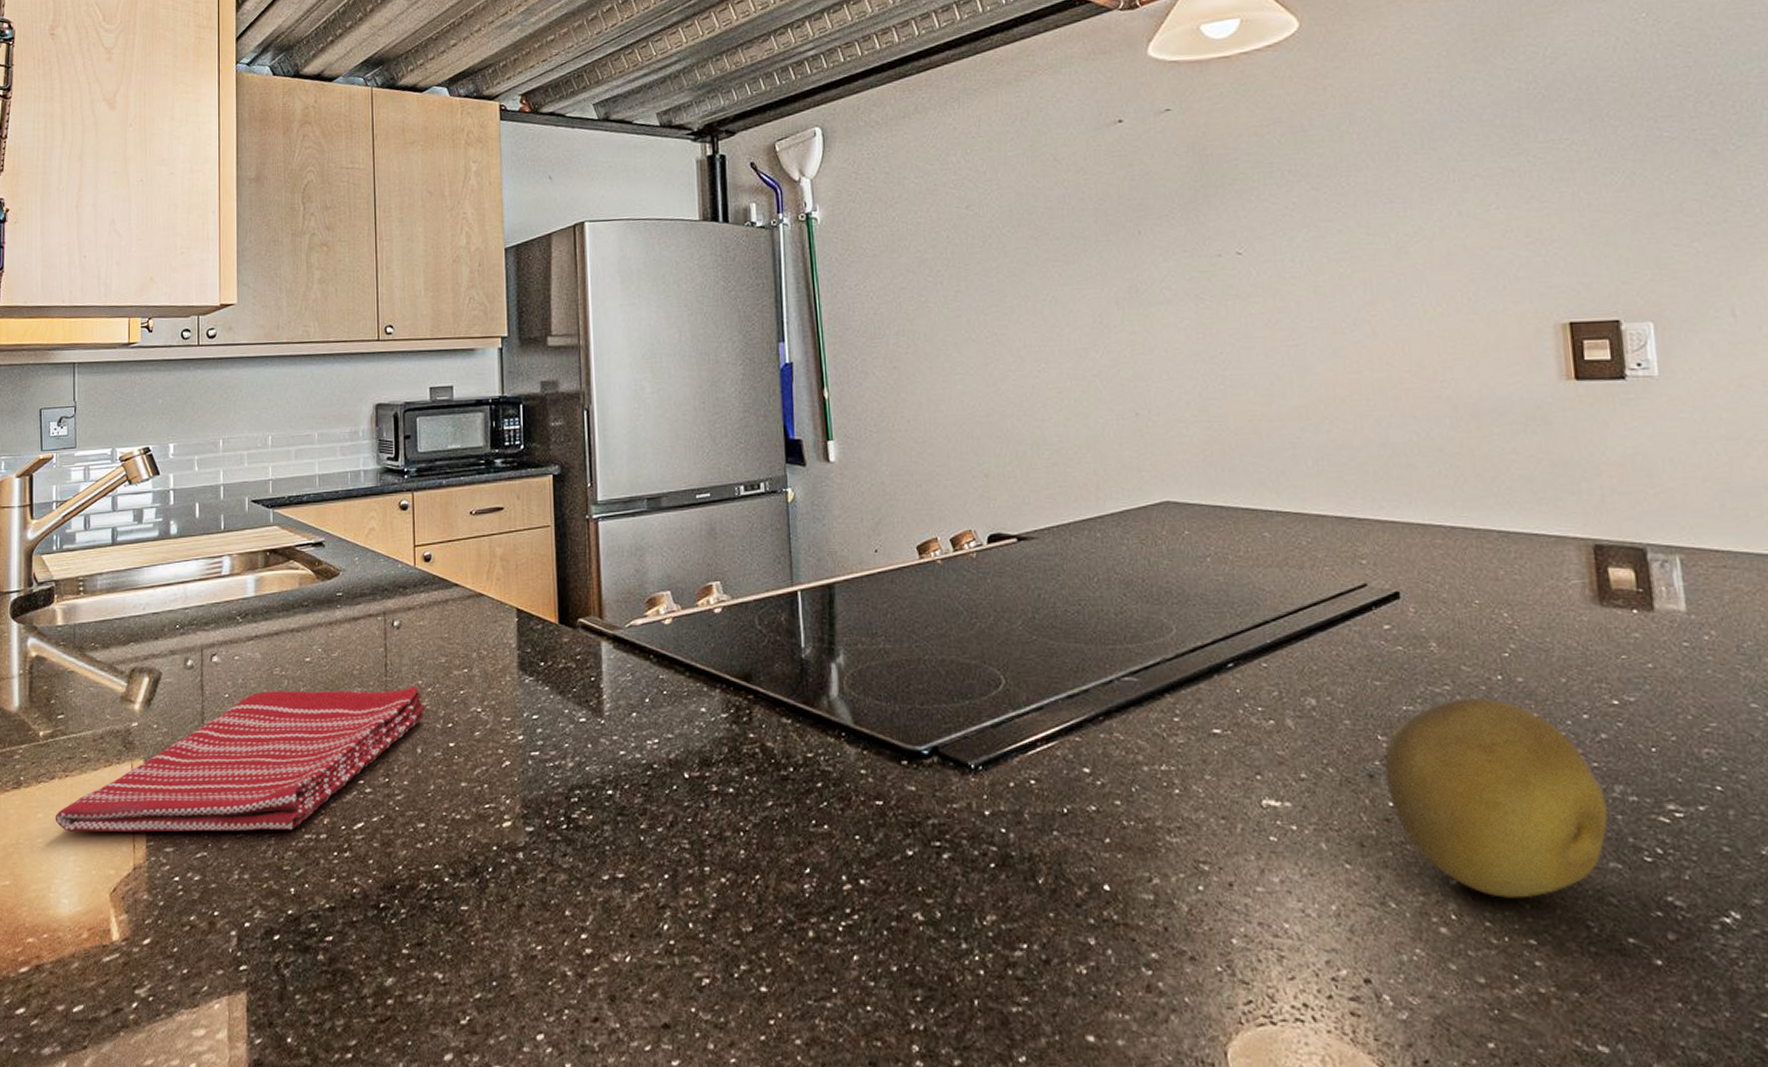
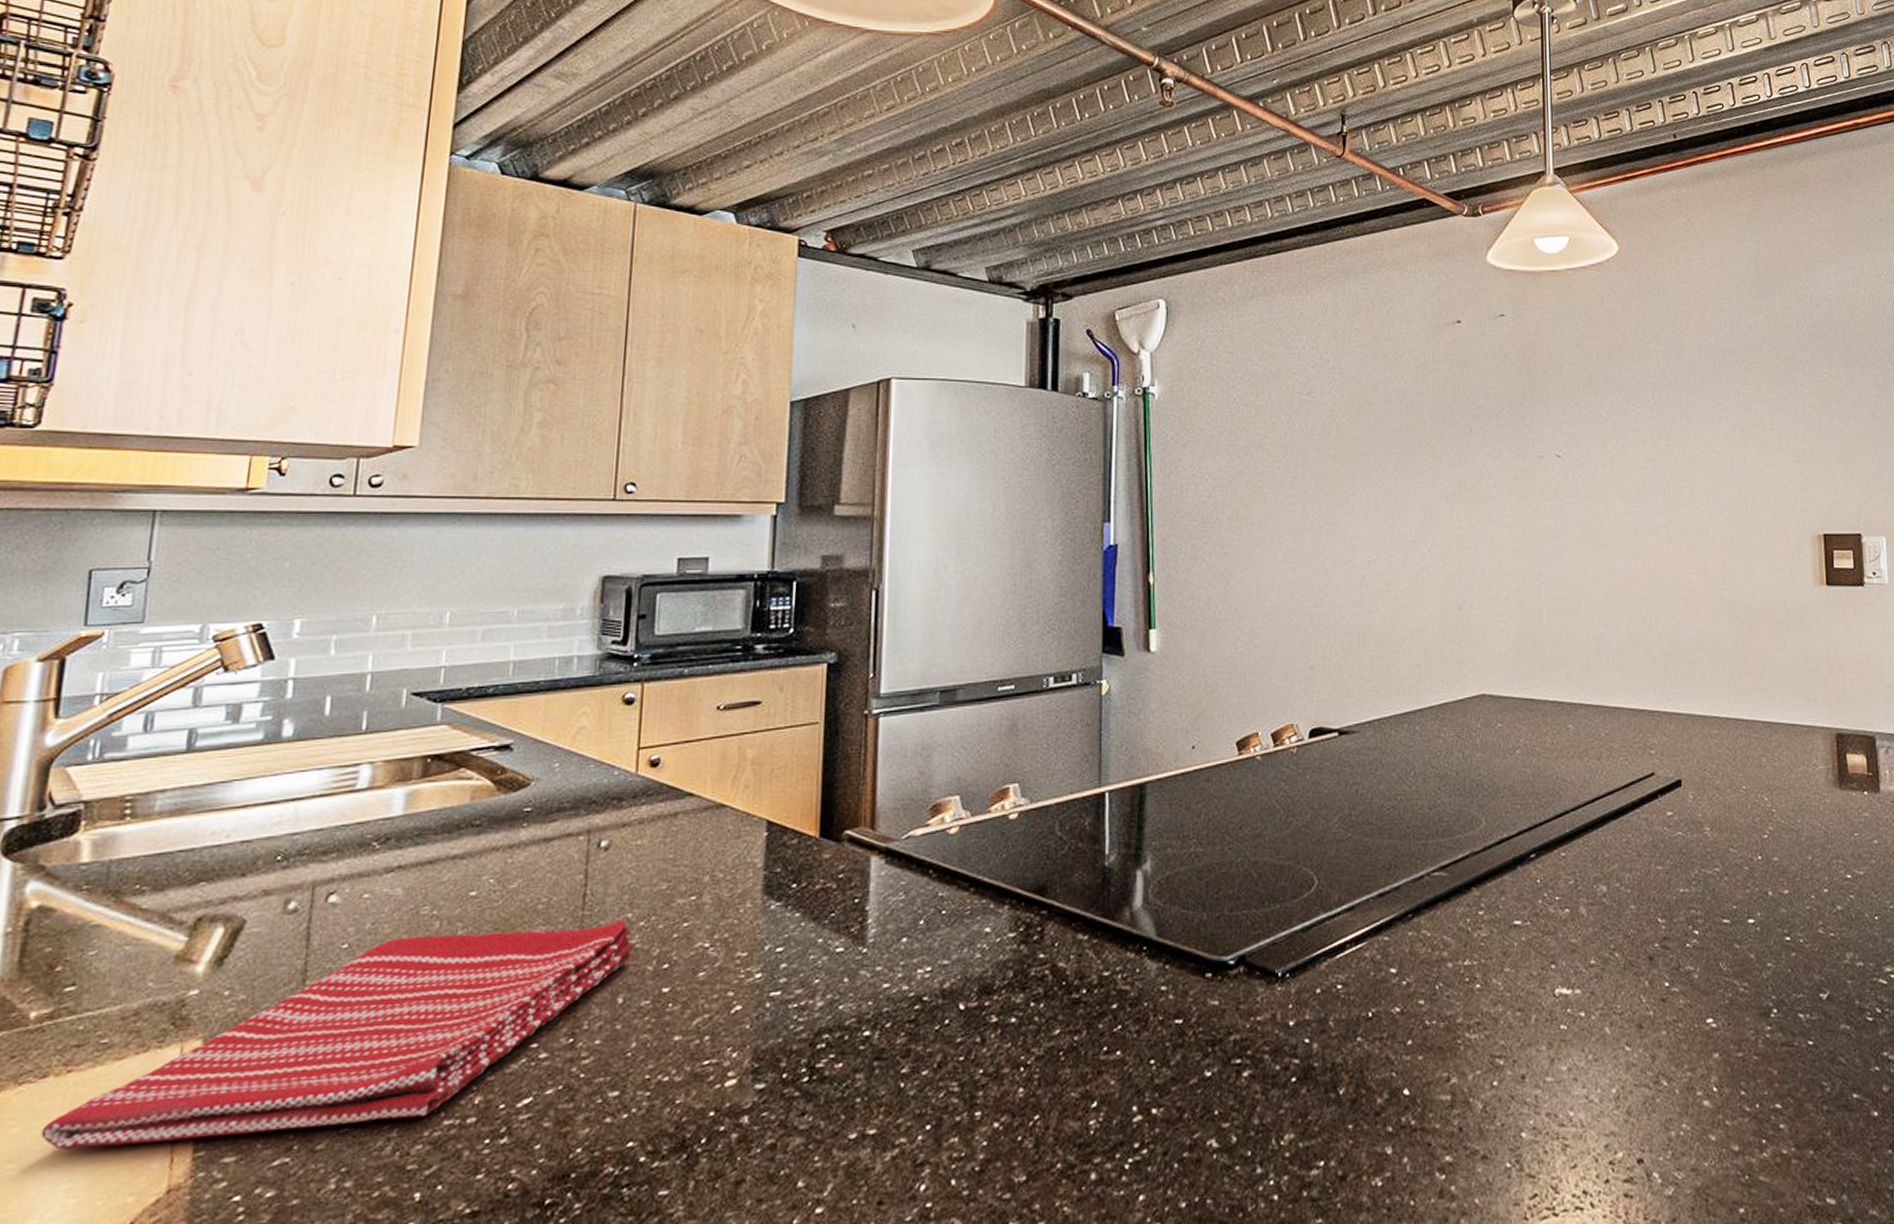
fruit: present [1384,697,1609,898] -> none [1662,877,1841,1067]

